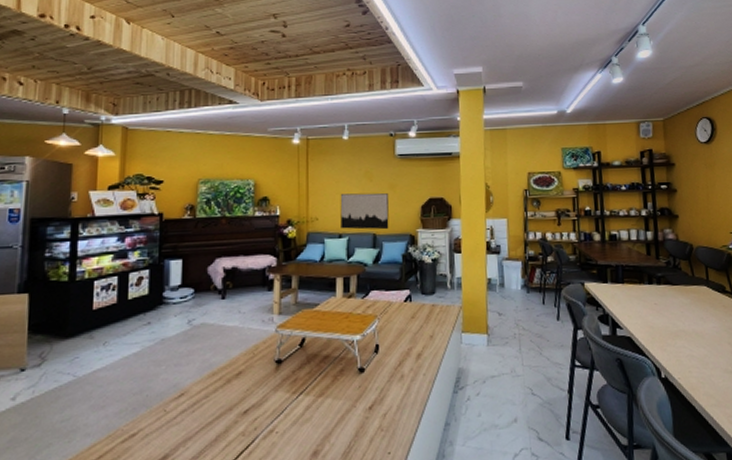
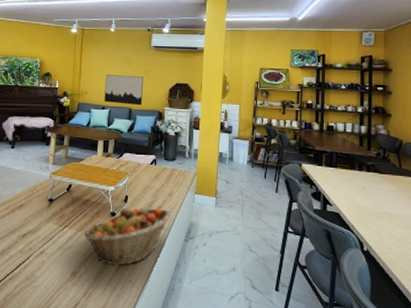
fruit basket: none [325,355,435,437] -> present [83,207,172,266]

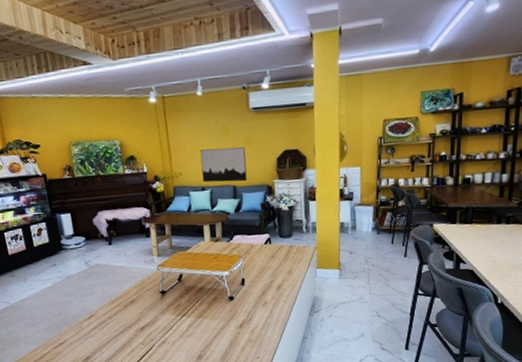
fruit basket: present [83,207,172,266] -> none [203,287,294,346]

